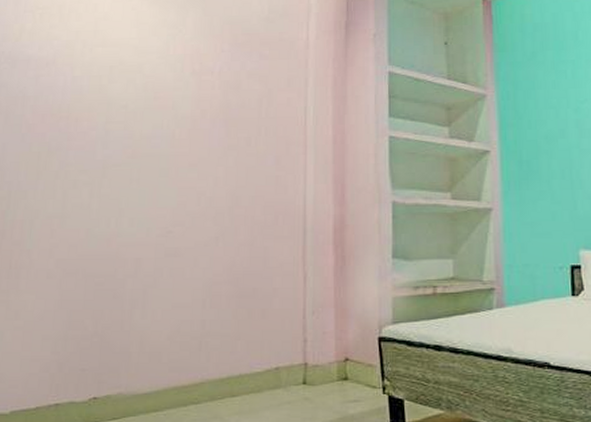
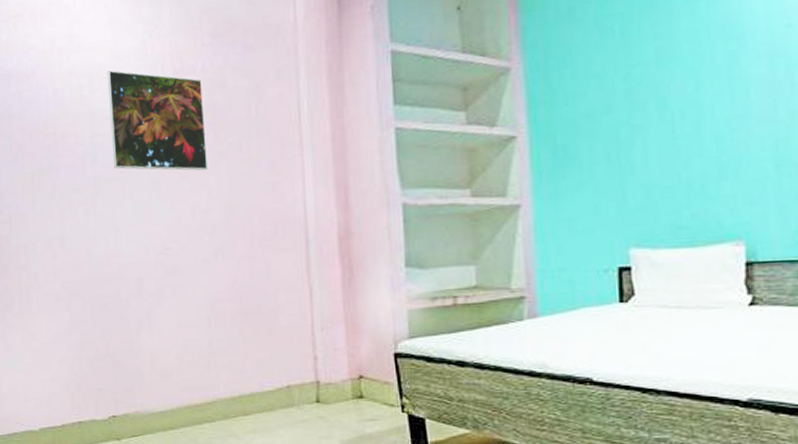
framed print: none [124,65,218,162] -> present [107,70,207,171]

